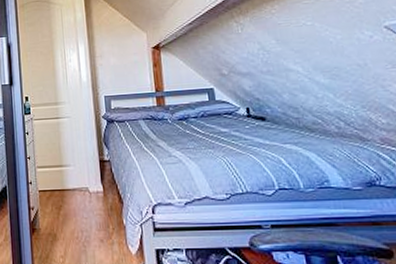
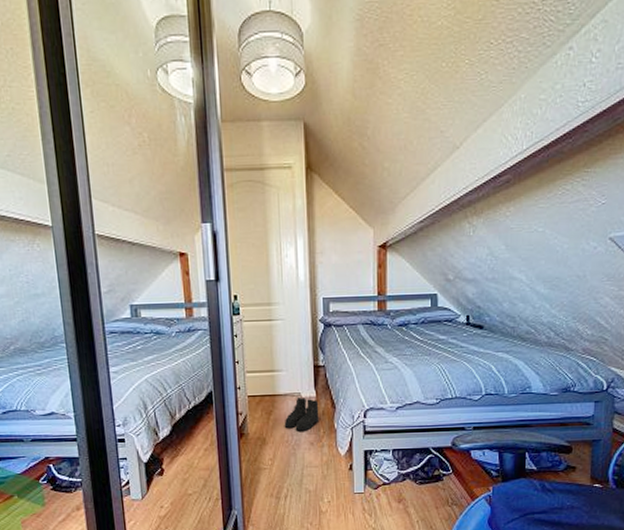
boots: none [73,191,108,227] -> present [284,396,320,431]

